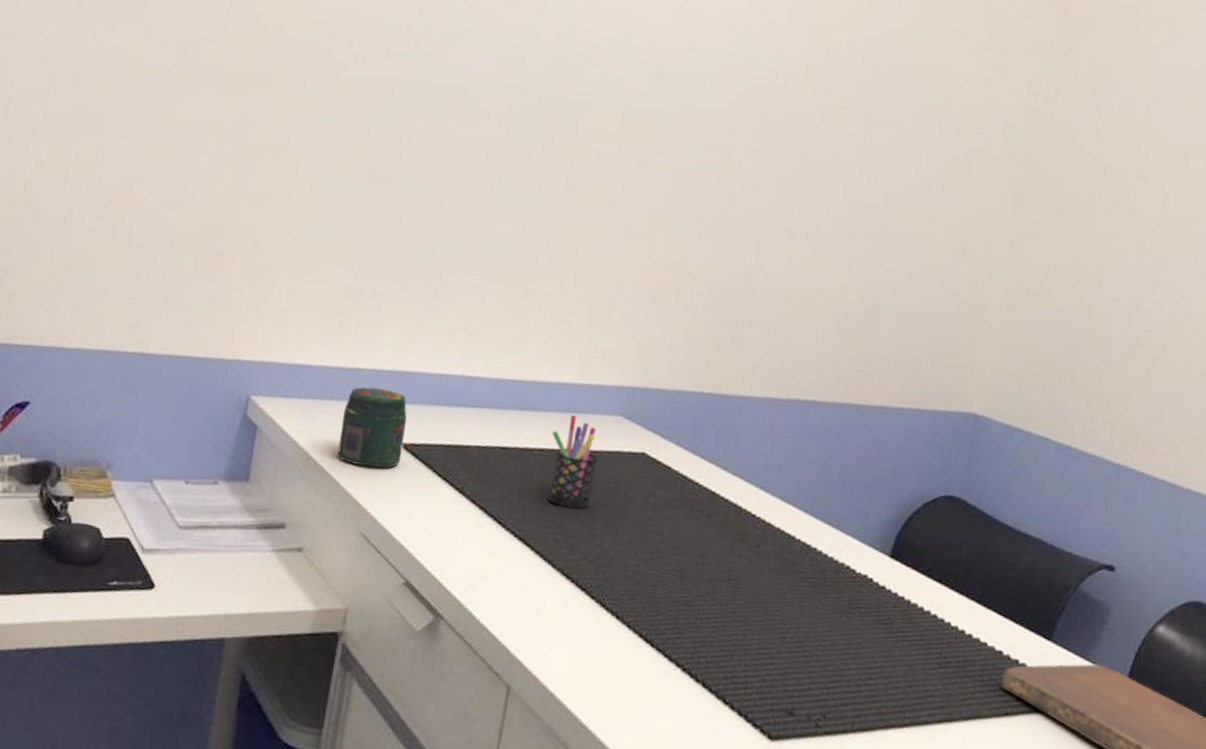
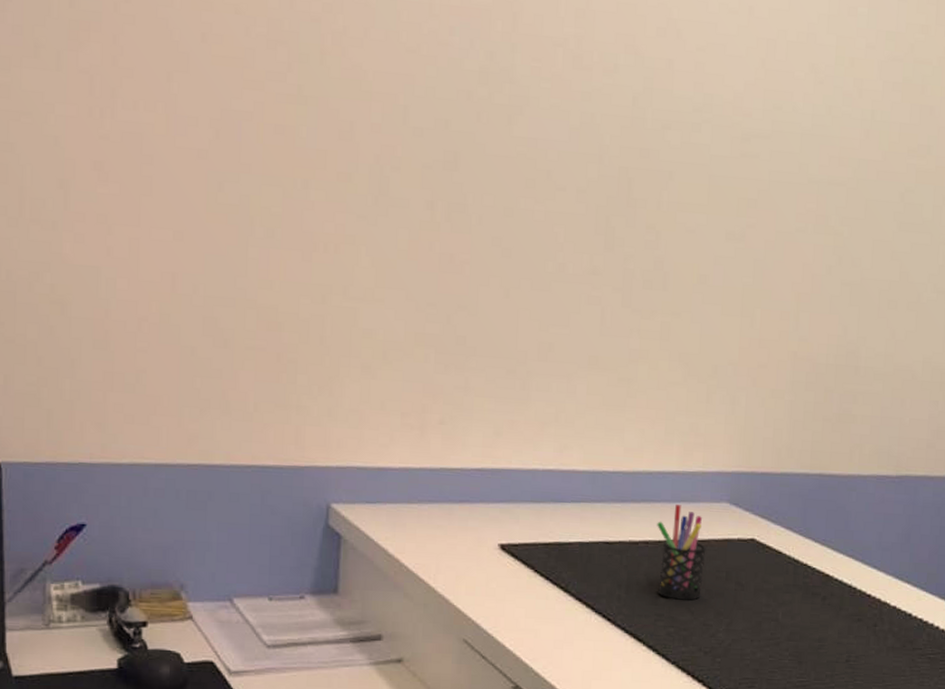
jar: present [337,387,407,468] -> none [431,487,503,571]

